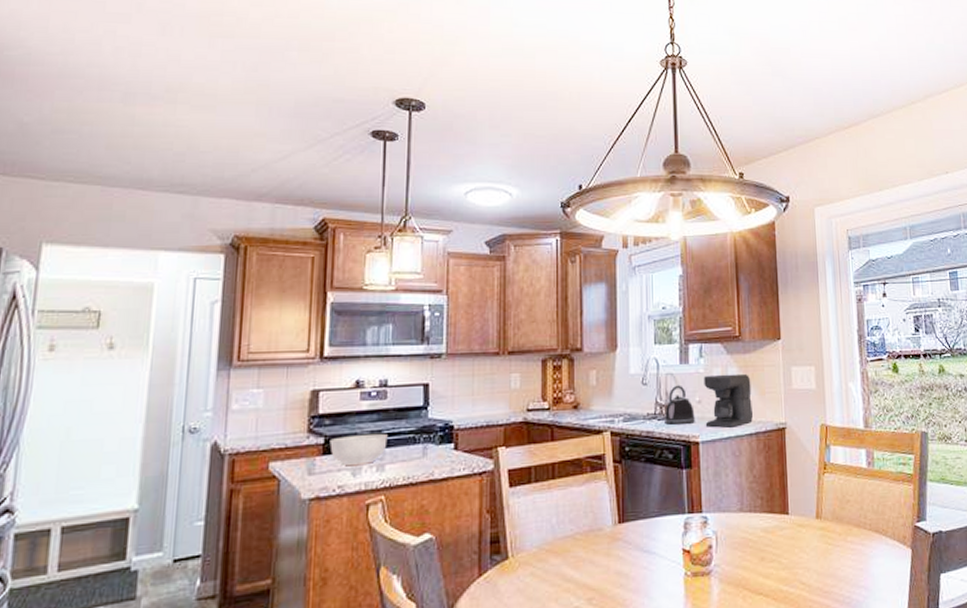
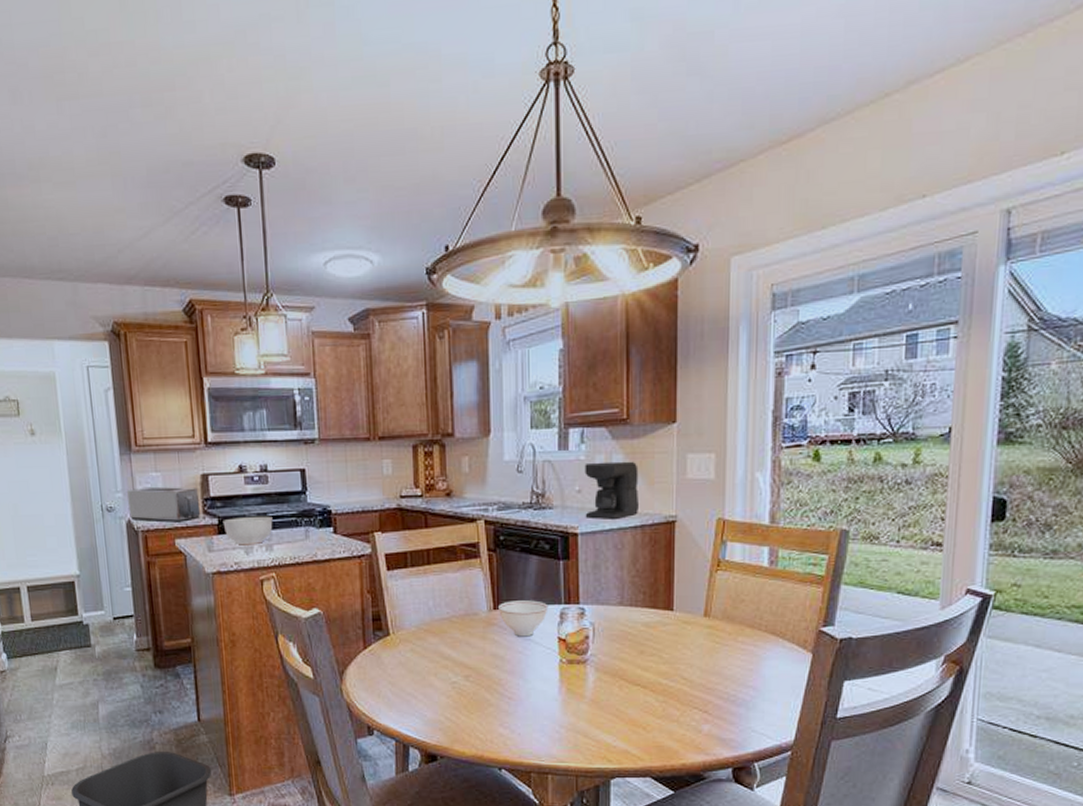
toaster: none [217,404,305,444] -> present [127,486,201,523]
bowl: none [624,511,673,551] -> present [499,600,549,637]
kettle: present [664,385,695,426] -> none [541,473,574,516]

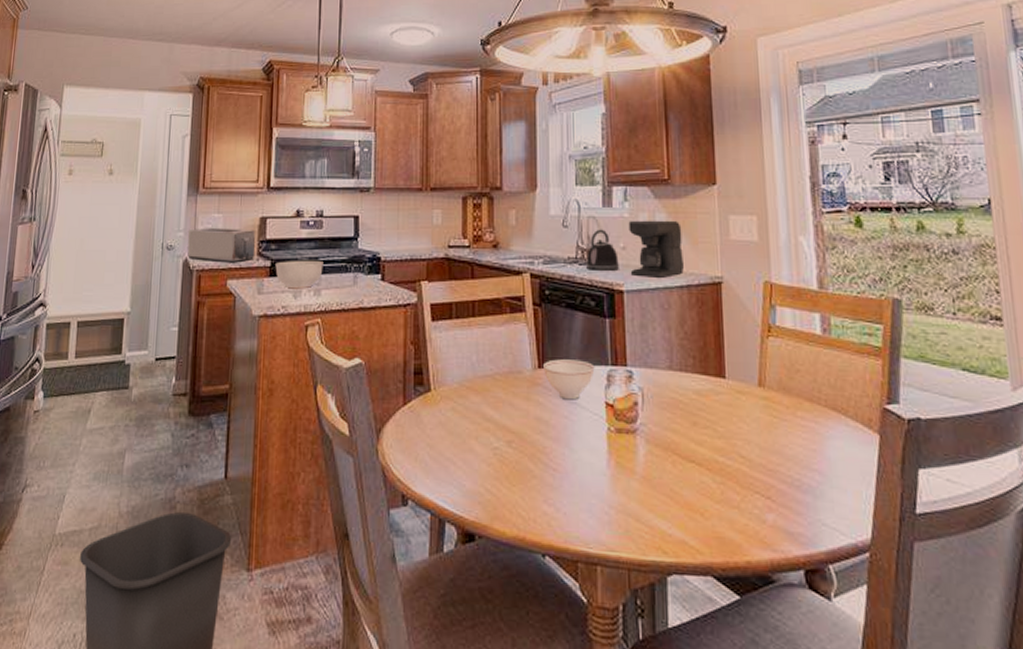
kettle: none [541,473,574,516] -> present [586,229,619,272]

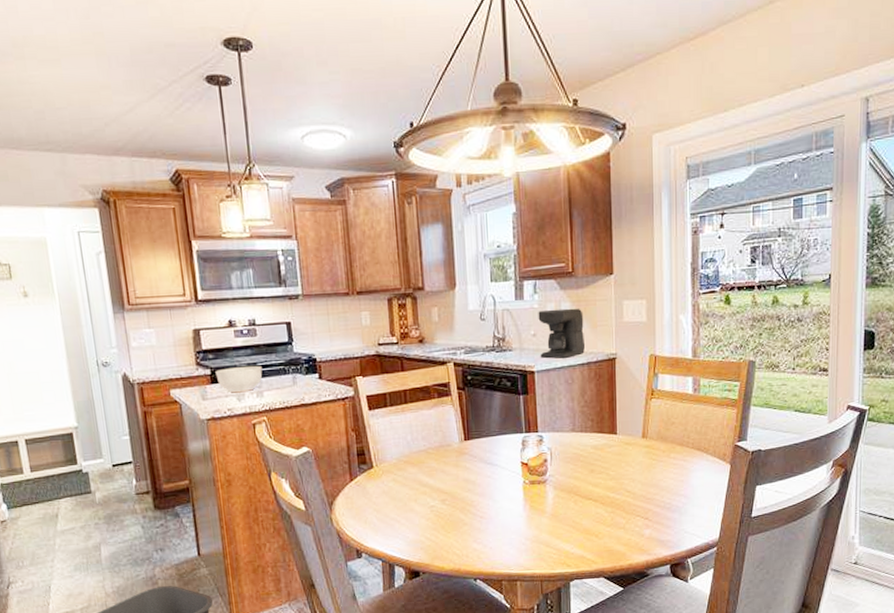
toaster: present [187,227,255,263] -> none [122,341,194,375]
bowl: present [543,359,595,400] -> none [469,431,512,463]
kettle: present [586,229,619,272] -> none [502,319,530,357]

